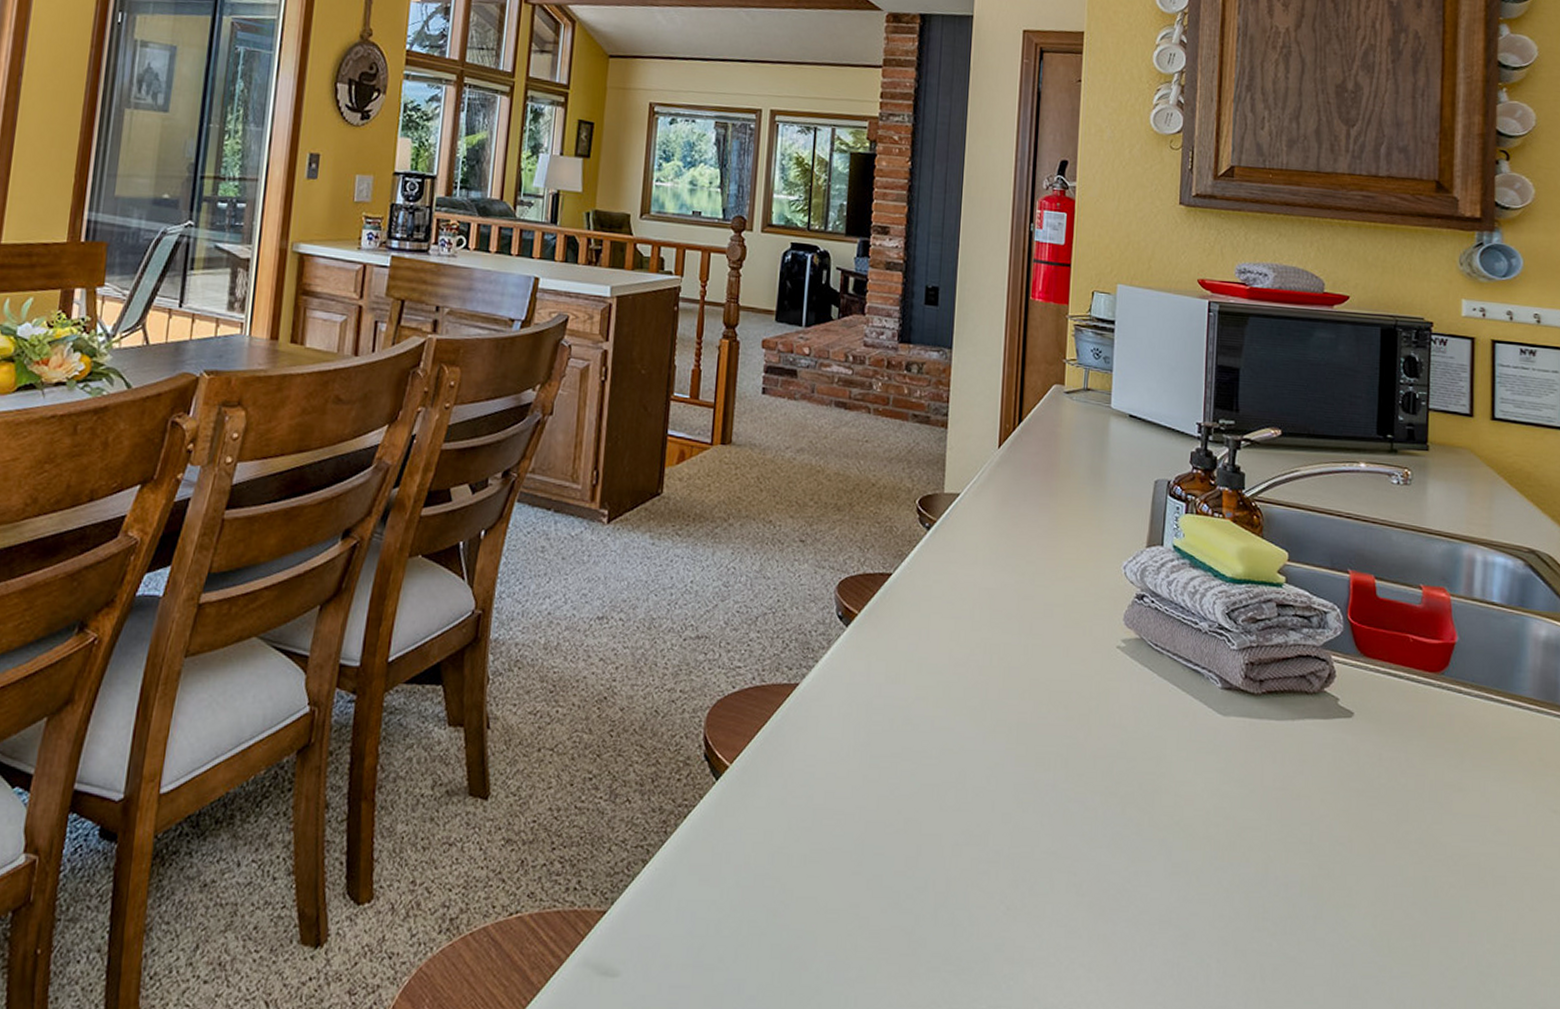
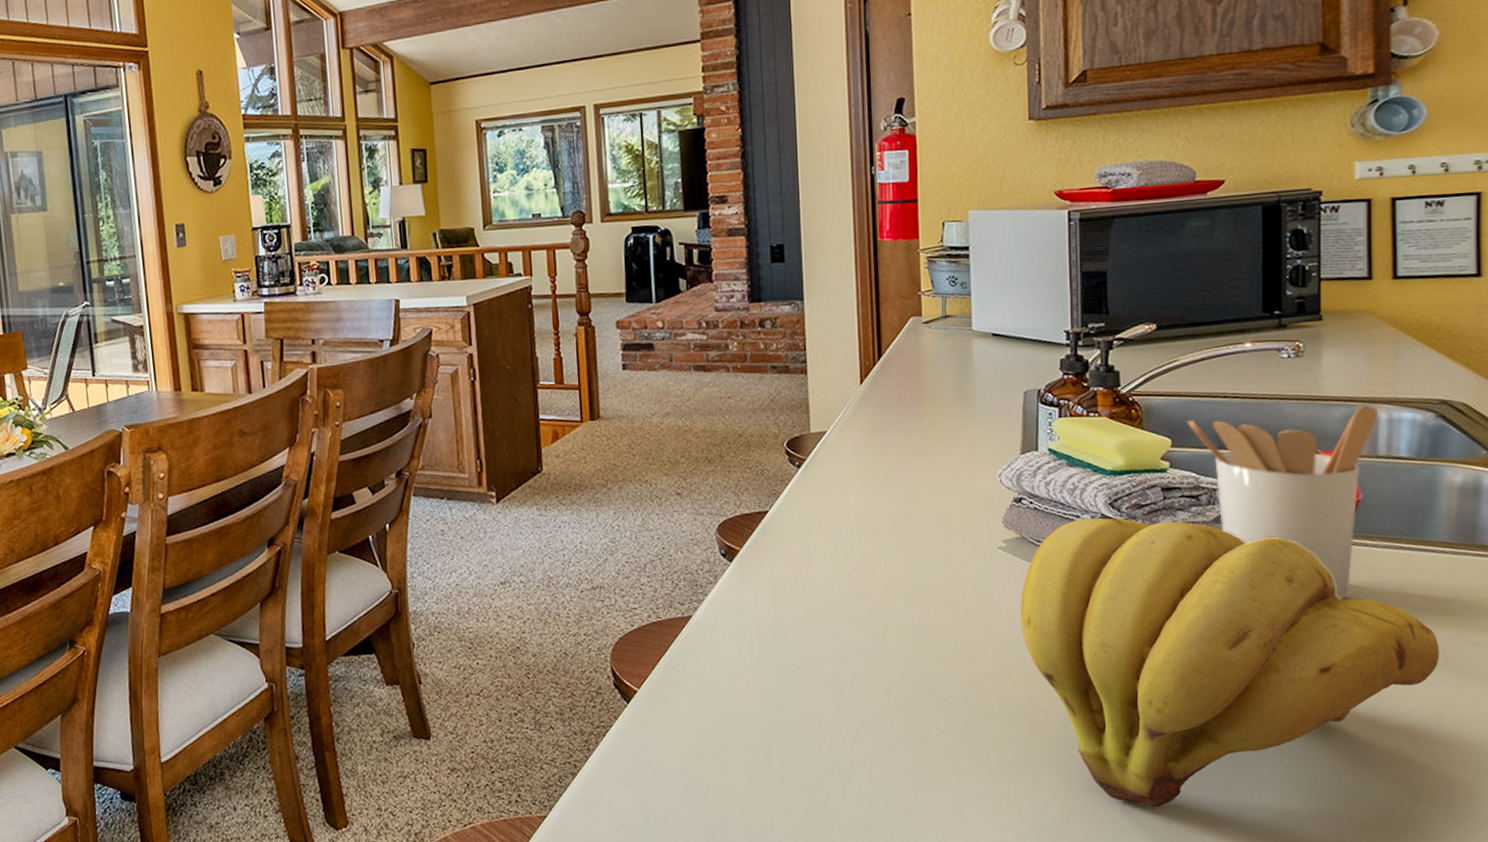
banana bunch: none [1132,626,1523,966] -> present [1020,517,1439,808]
utensil holder: none [1304,535,1475,748] -> present [1187,404,1379,599]

